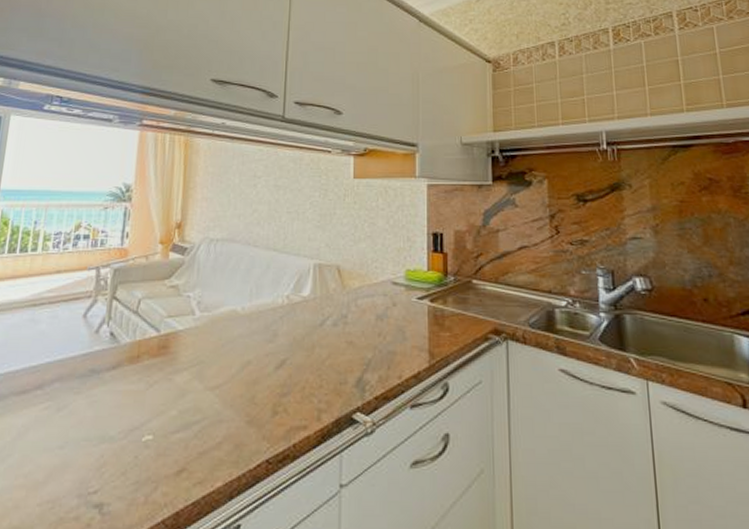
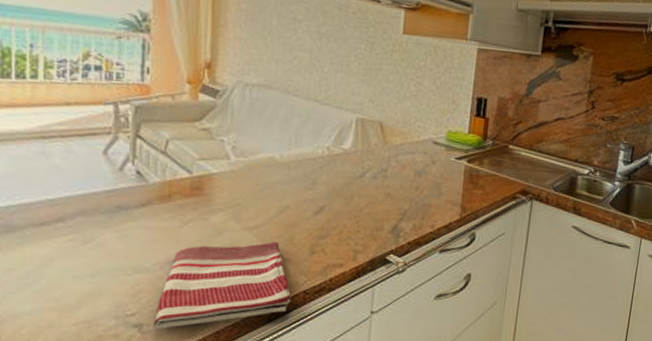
dish towel: none [113,401,253,509] -> present [153,241,291,328]

